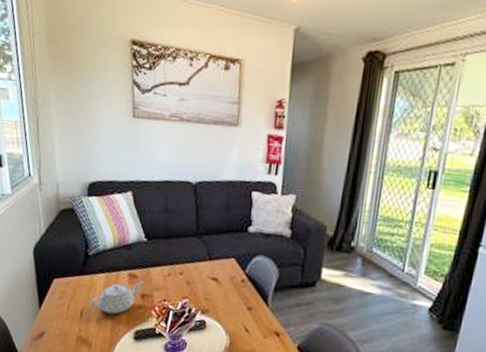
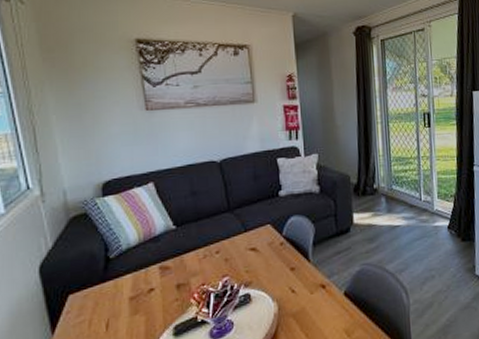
teapot: present [90,281,144,315] -> none [117,271,177,317]

